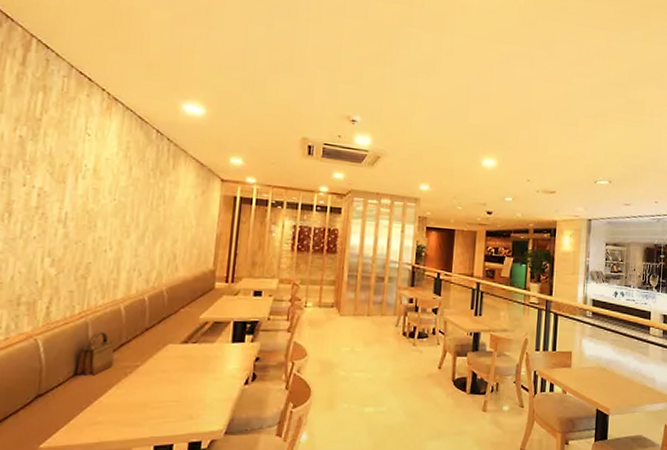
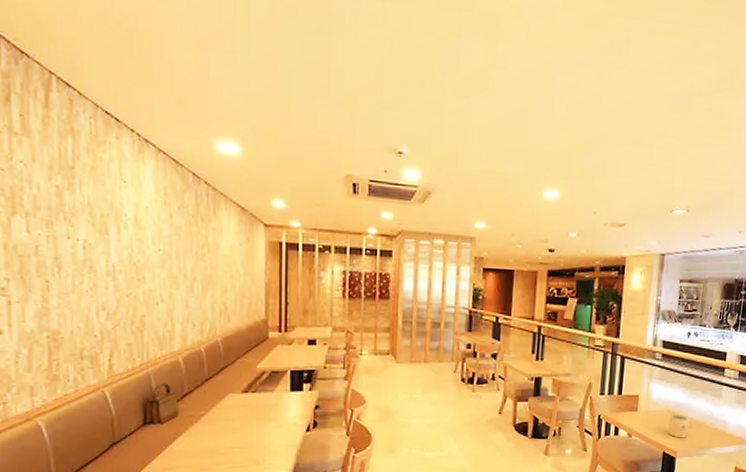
mug: none [600,370,623,395] -> present [668,414,693,438]

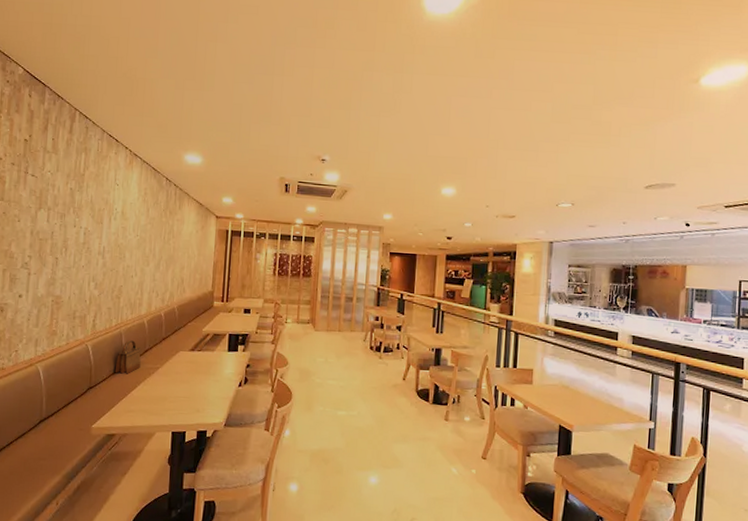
mug: present [668,414,693,438] -> none [563,388,588,413]

